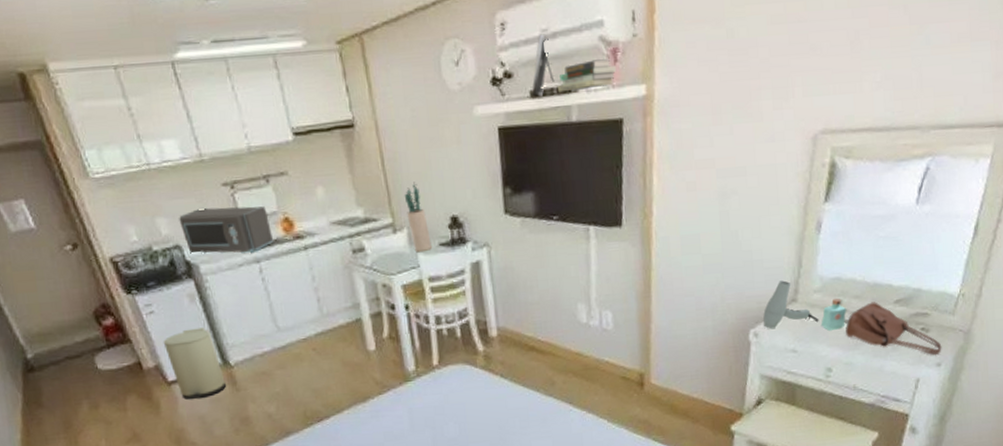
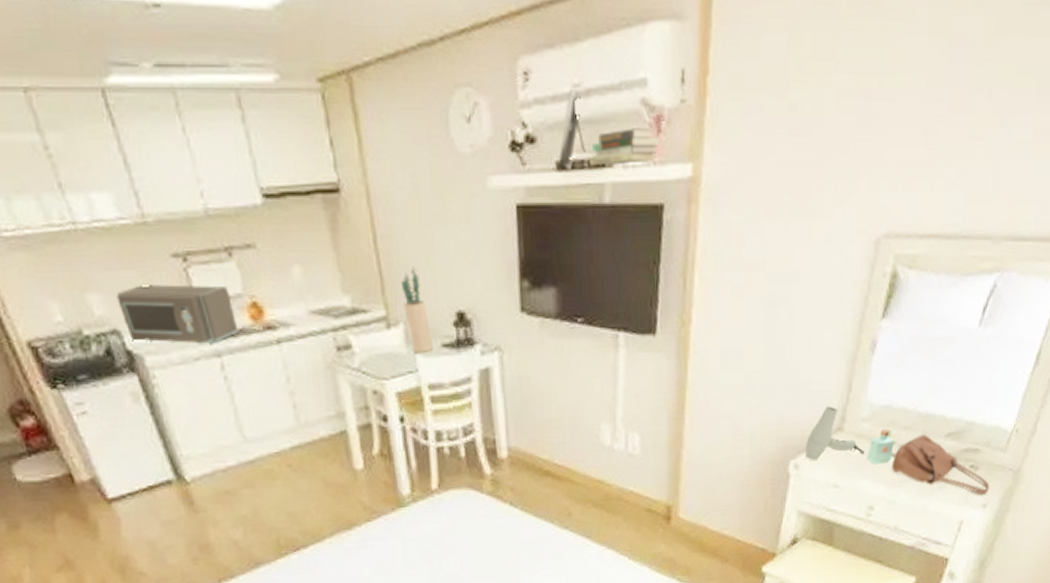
pedal bin: present [163,327,226,399] -> none [100,434,180,521]

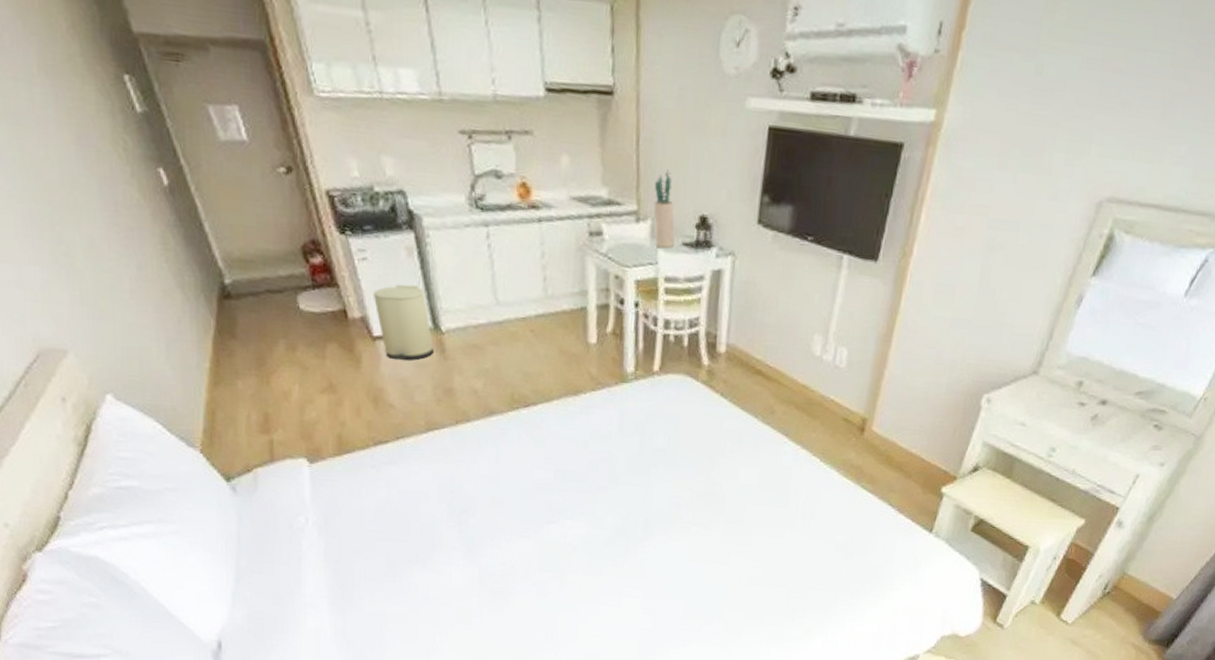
pedal bin: none [100,434,180,521] -> present [372,284,433,360]
microwave: present [116,284,239,344] -> none [407,154,507,214]
picture frame: present [558,90,586,171] -> none [812,28,842,103]
books: present [588,128,660,166] -> none [840,70,910,103]
hair dryer: present [806,406,865,461] -> none [999,350,1056,399]
perfume: present [866,428,895,464] -> none [1056,378,1086,411]
handbag: present [892,434,990,495] -> none [1078,389,1170,454]

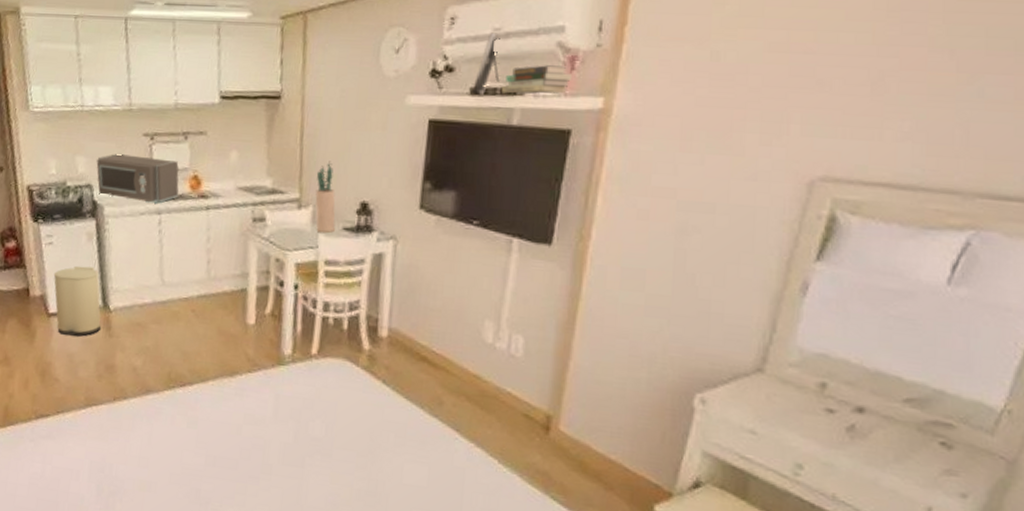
microwave: none [407,154,507,214] -> present [96,154,179,203]
picture frame: none [812,28,842,103] -> present [472,32,500,96]
books: none [840,70,910,103] -> present [500,65,573,95]

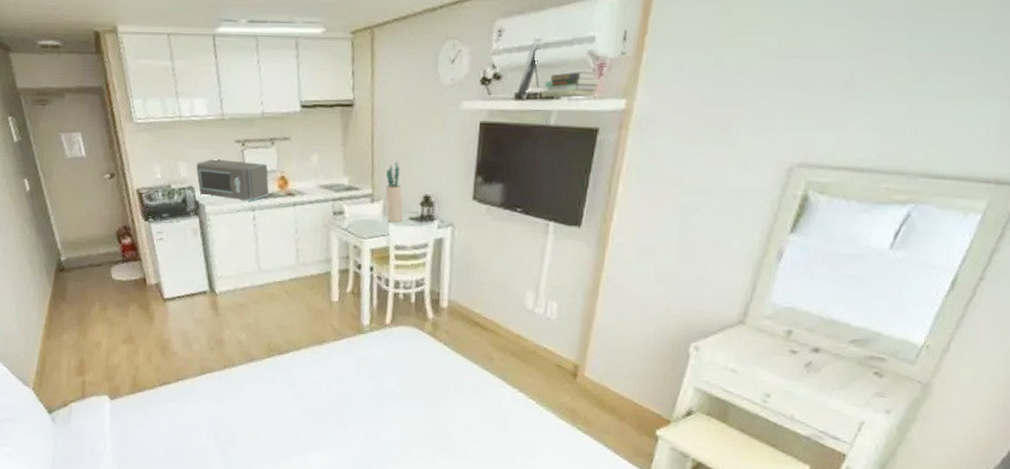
pedal bin: present [53,265,101,337] -> none [166,257,209,317]

